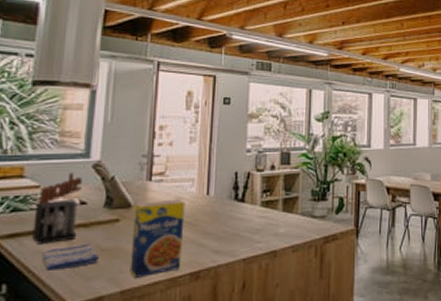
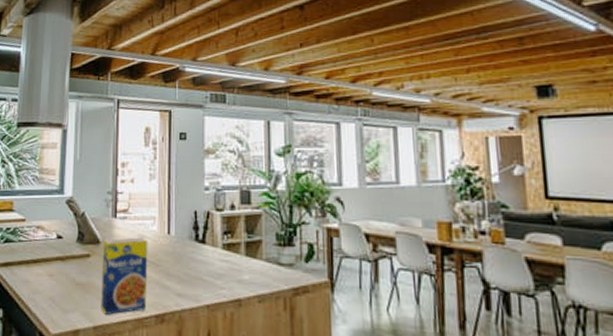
knife block: present [32,172,82,245] -> none [21,207,58,275]
dish towel: present [42,243,99,271] -> none [29,276,74,300]

